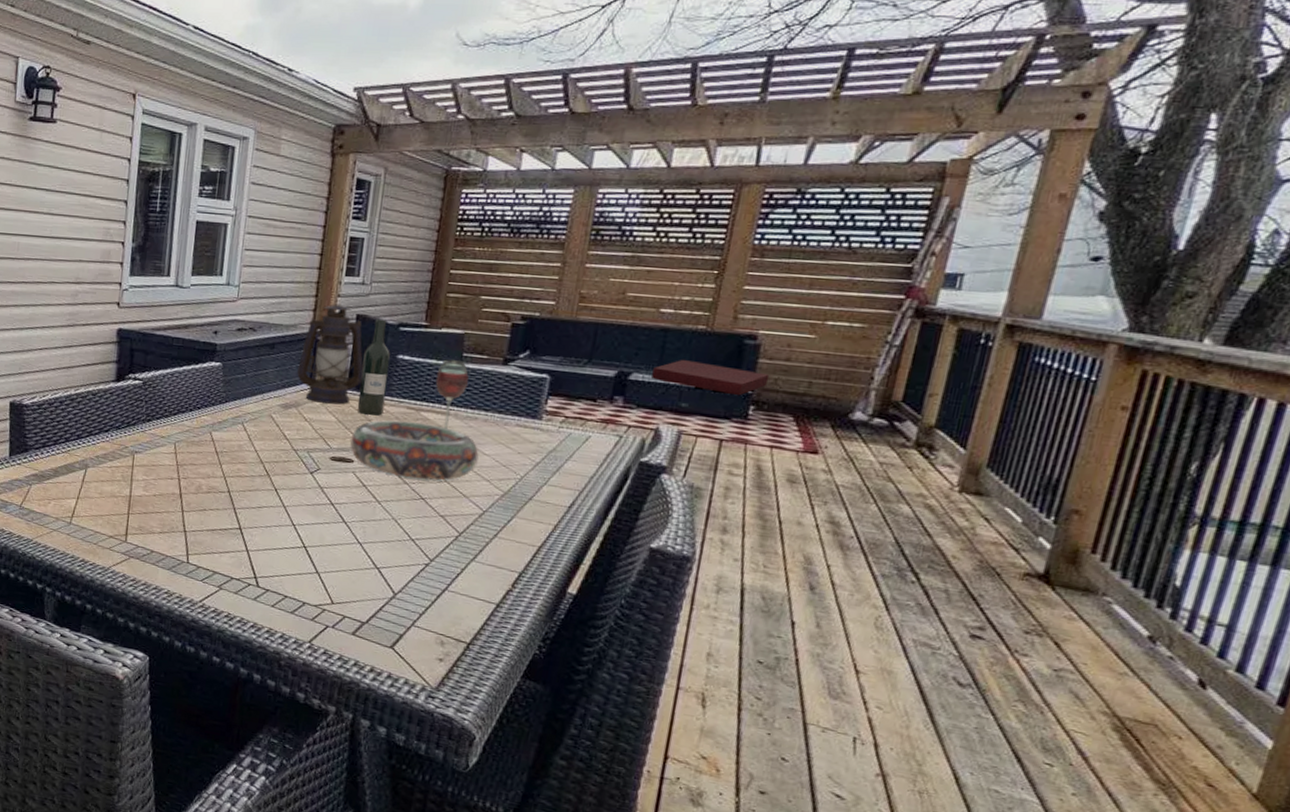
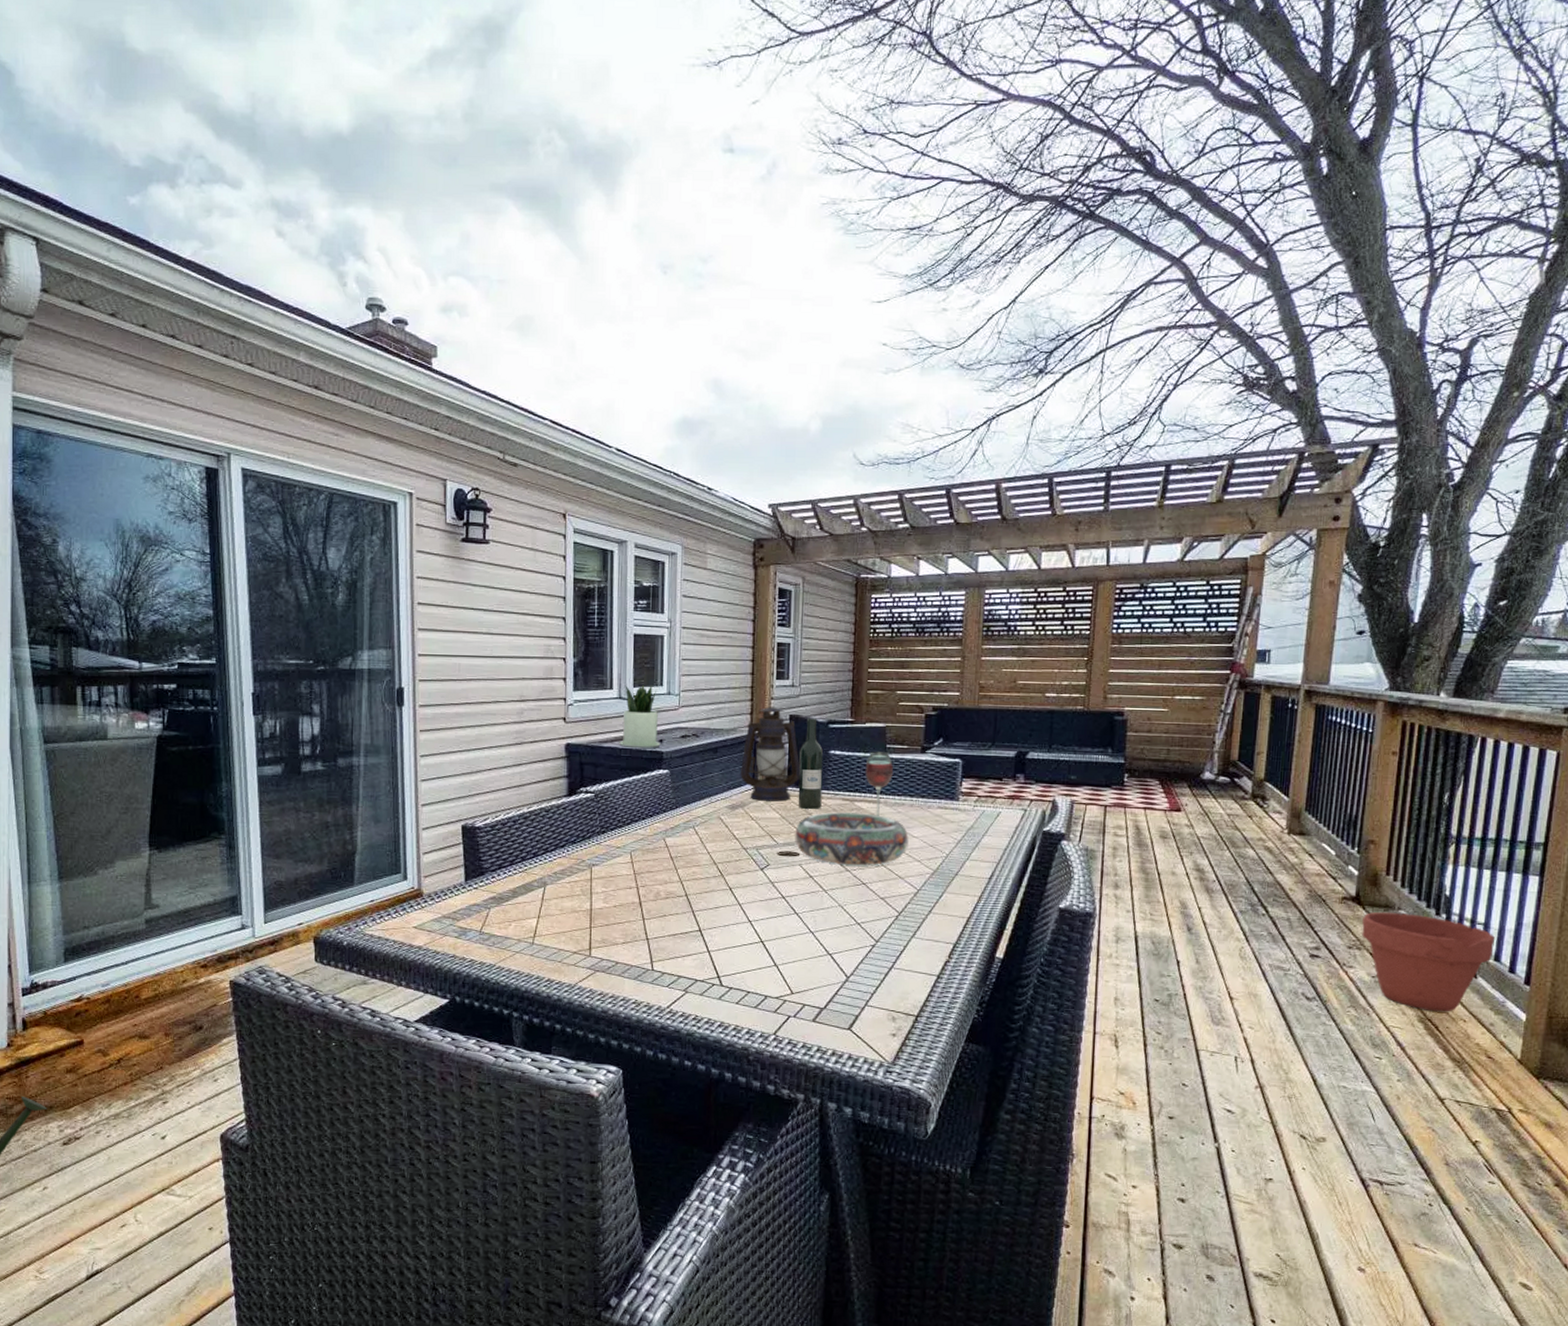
planter: none [172,273,216,340] -> present [619,685,661,749]
cushion: present [651,359,770,396] -> none [1045,737,1137,766]
flower pot: none [1046,594,1241,725] -> present [1362,911,1495,1012]

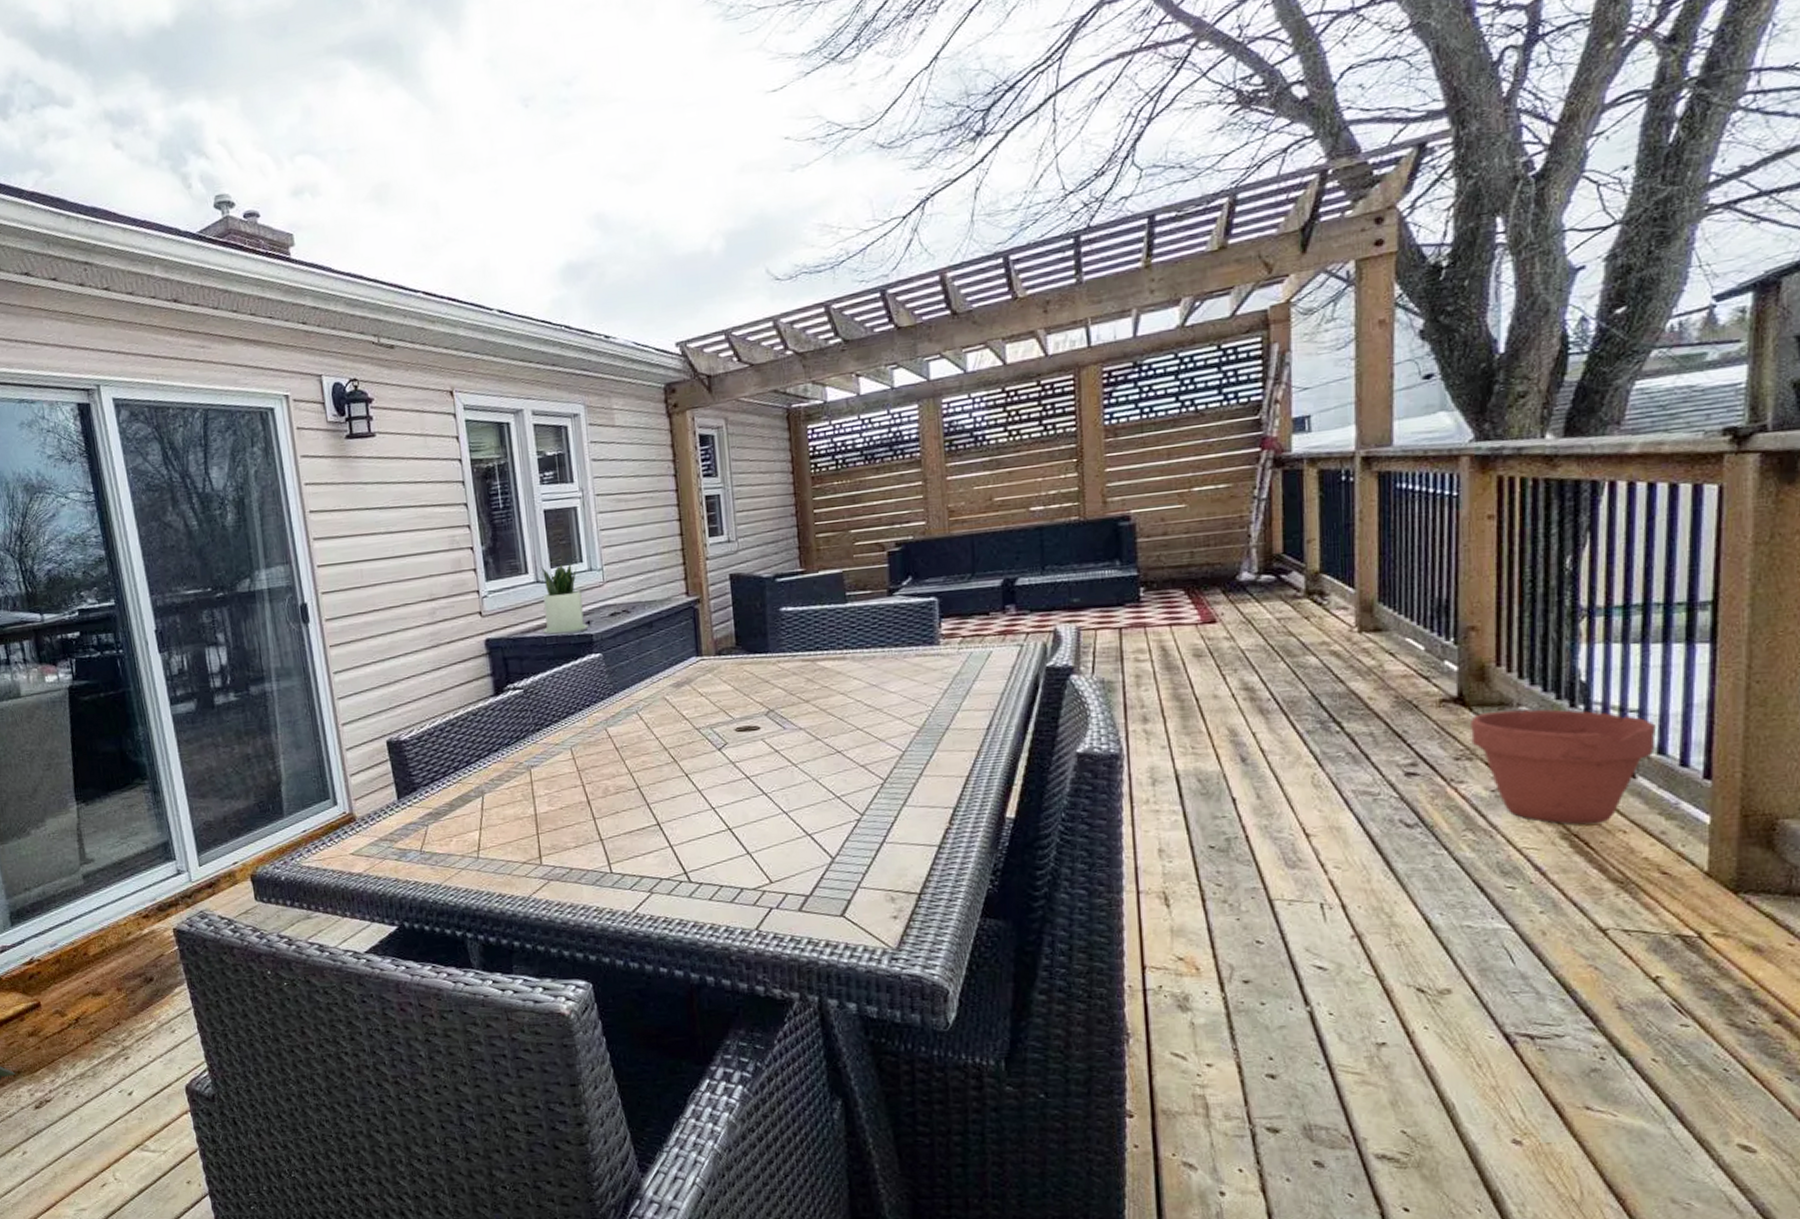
lantern: present [740,706,801,801] -> none [681,567,750,674]
decorative bowl: present [794,812,909,866] -> none [751,672,886,734]
wine bottle: present [798,718,824,809] -> none [745,573,779,677]
wineglass: present [865,751,893,816] -> none [824,600,858,674]

